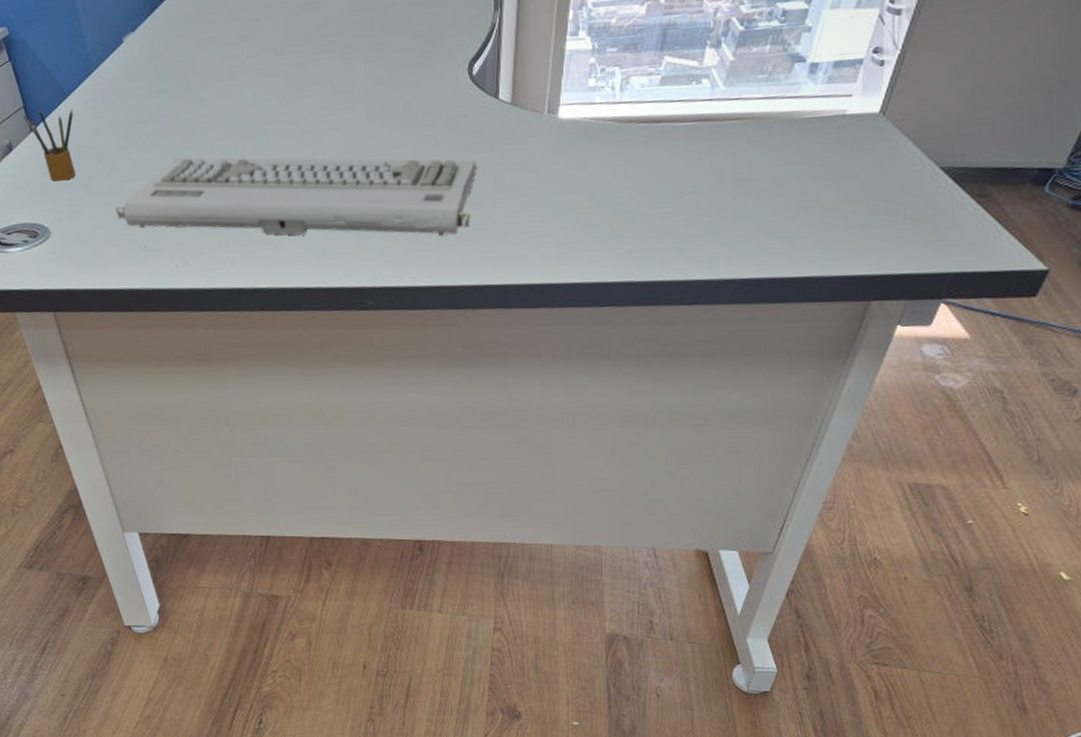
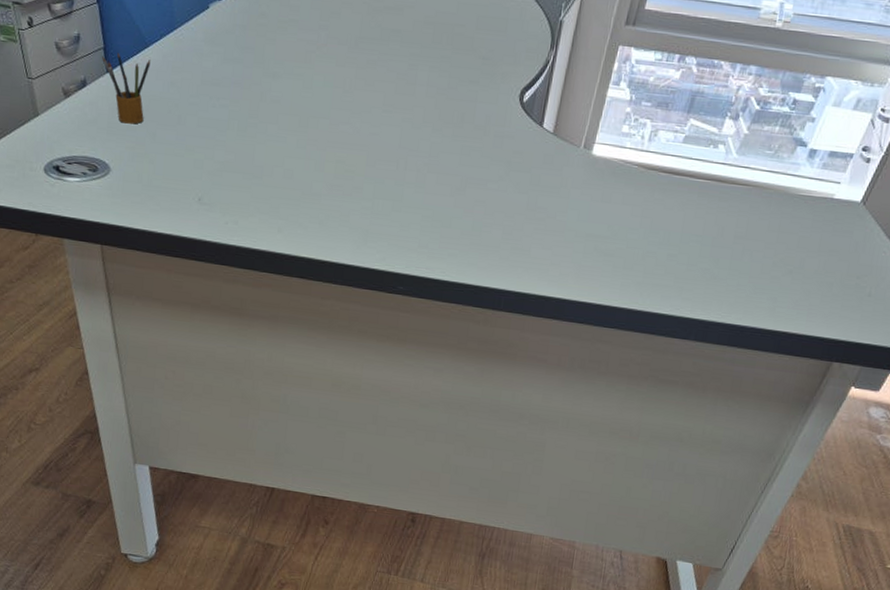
computer keyboard: present [115,157,477,236] -> none [176,122,516,241]

